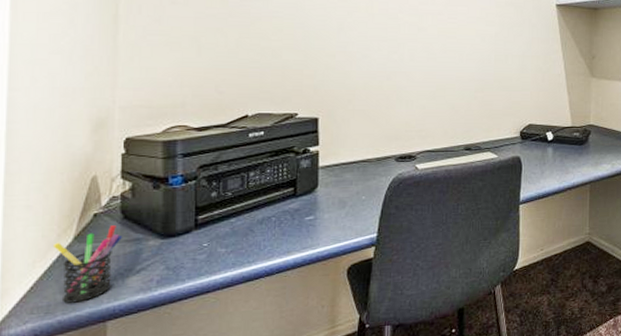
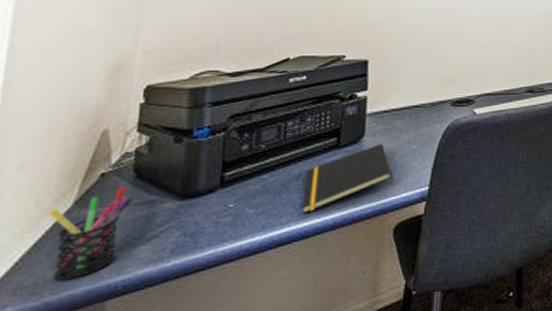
notepad: none [265,193,344,254] -> present [301,143,392,214]

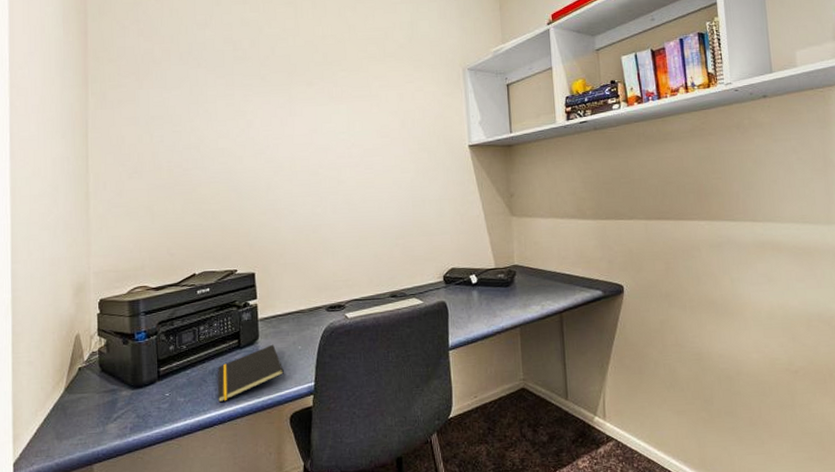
pen holder: present [48,186,133,281] -> none [50,378,101,448]

